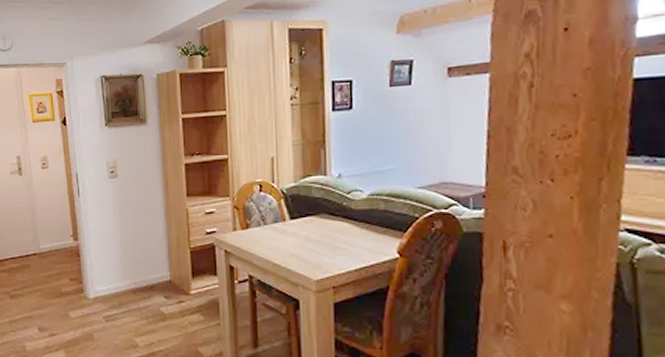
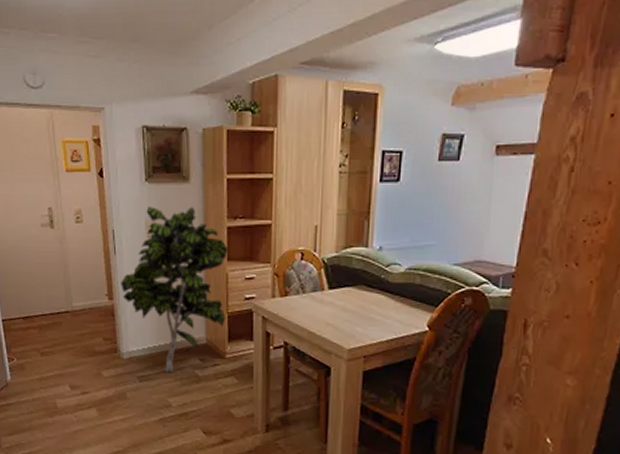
indoor plant: none [85,146,189,312] -> present [121,206,228,373]

